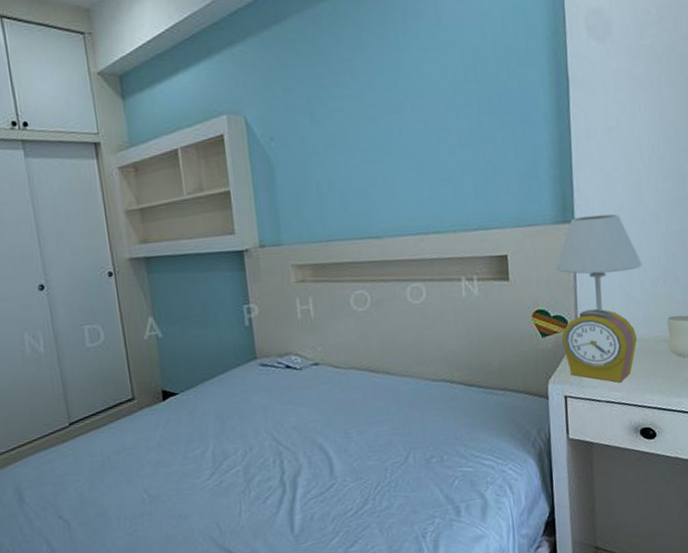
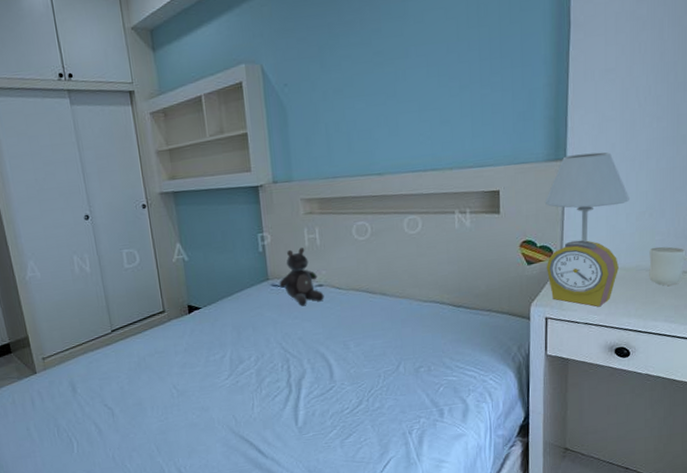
stuffed animal: none [268,321,321,388] -> present [279,248,324,306]

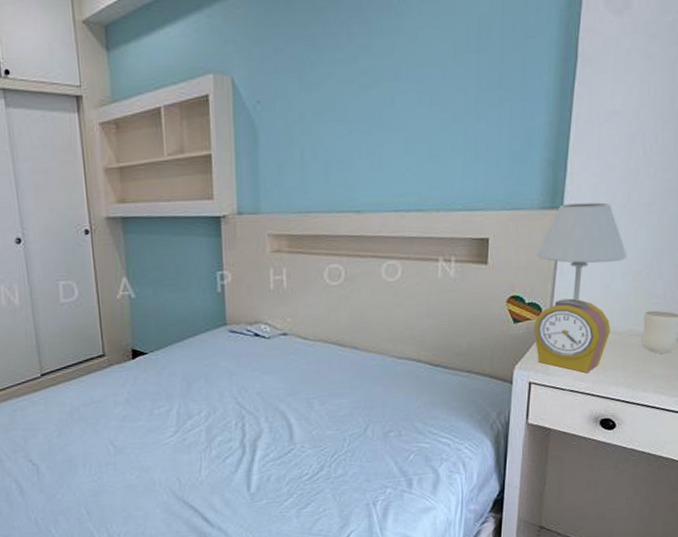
stuffed animal: present [279,248,324,306] -> none [238,290,288,356]

